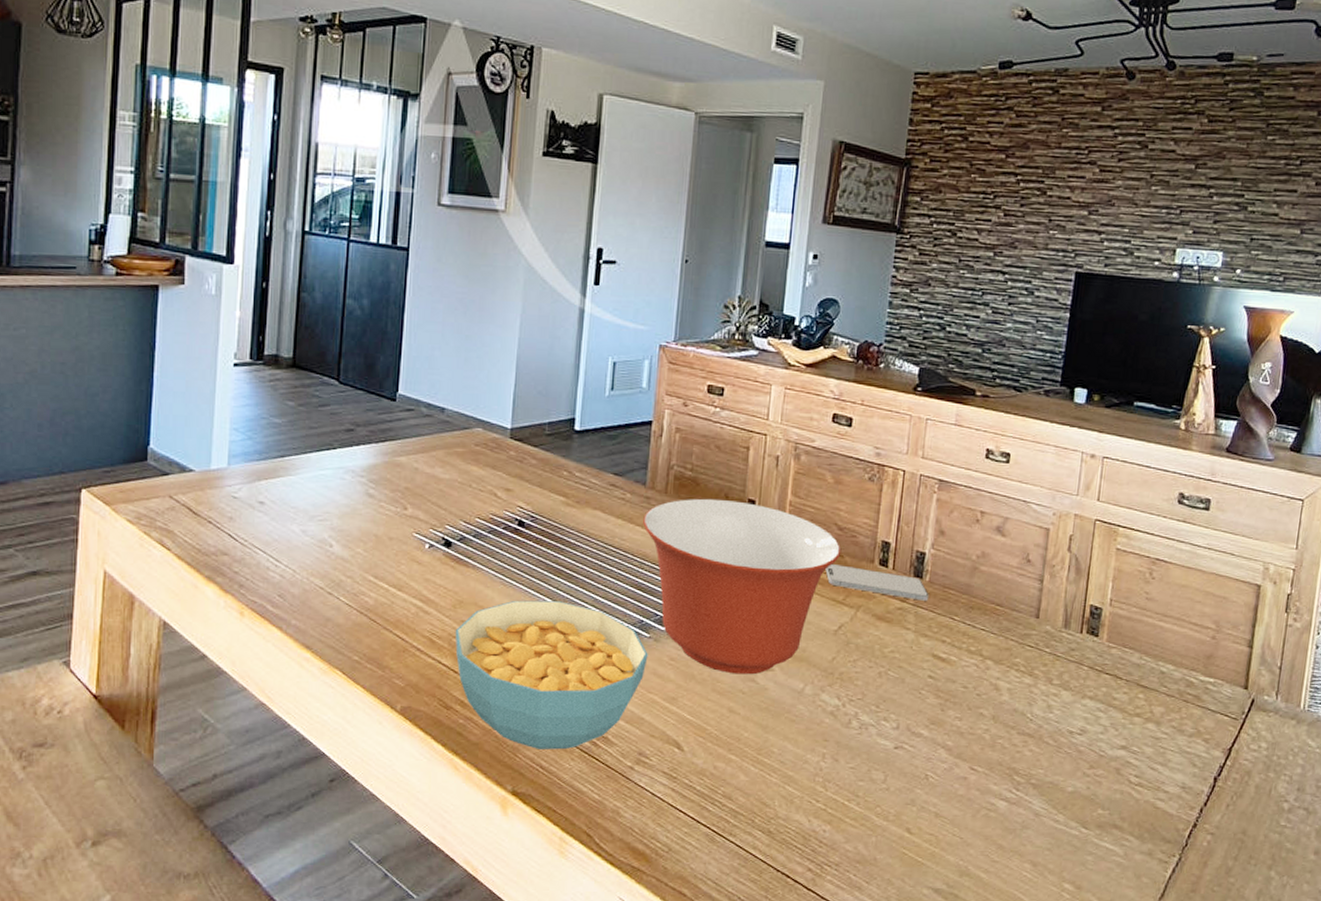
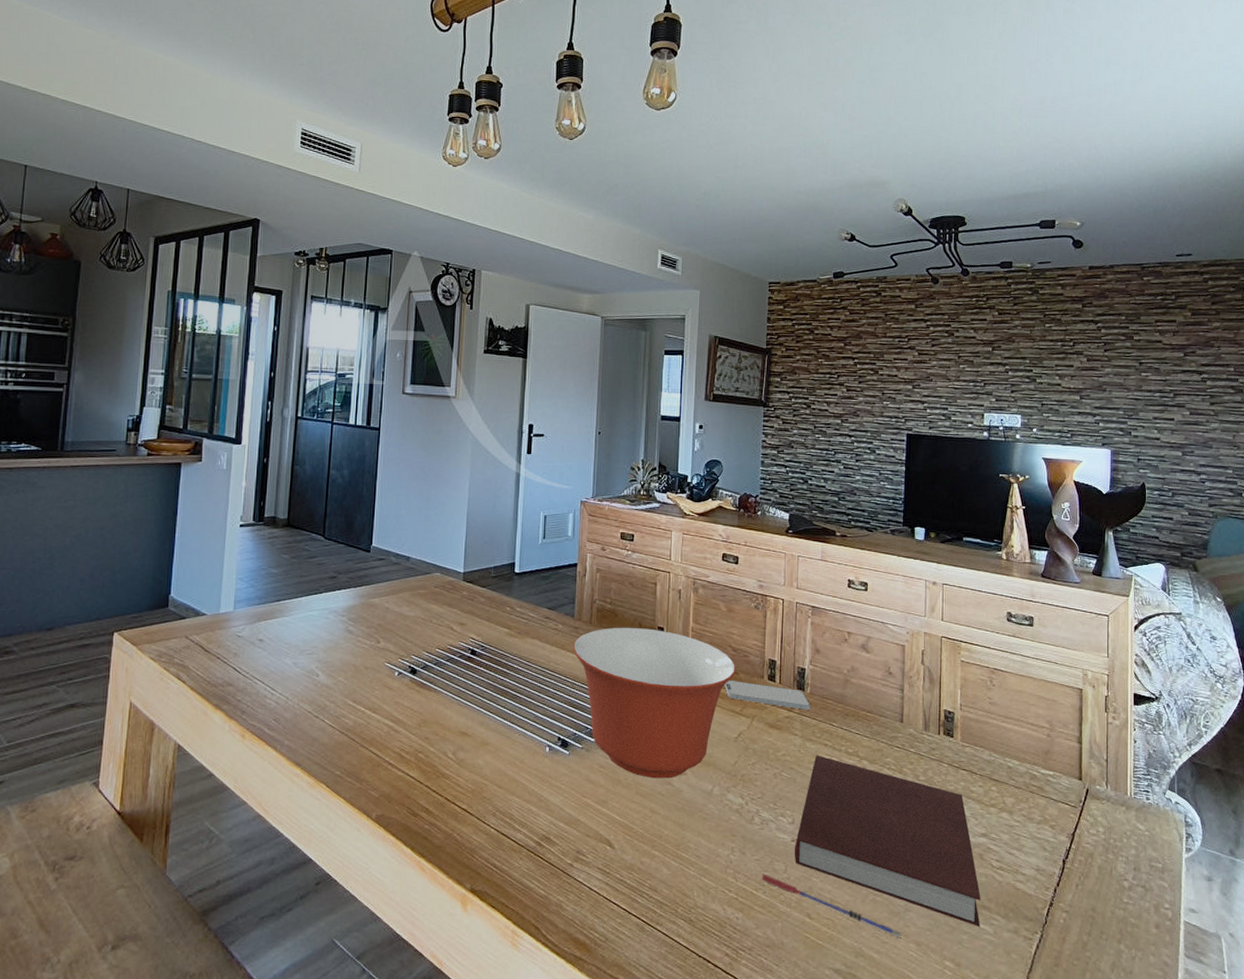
cereal bowl: present [455,600,648,750] -> none [420,718,581,850]
pen: none [856,783,1016,858] -> present [762,873,901,939]
notebook: none [896,652,1113,847] -> present [795,755,981,927]

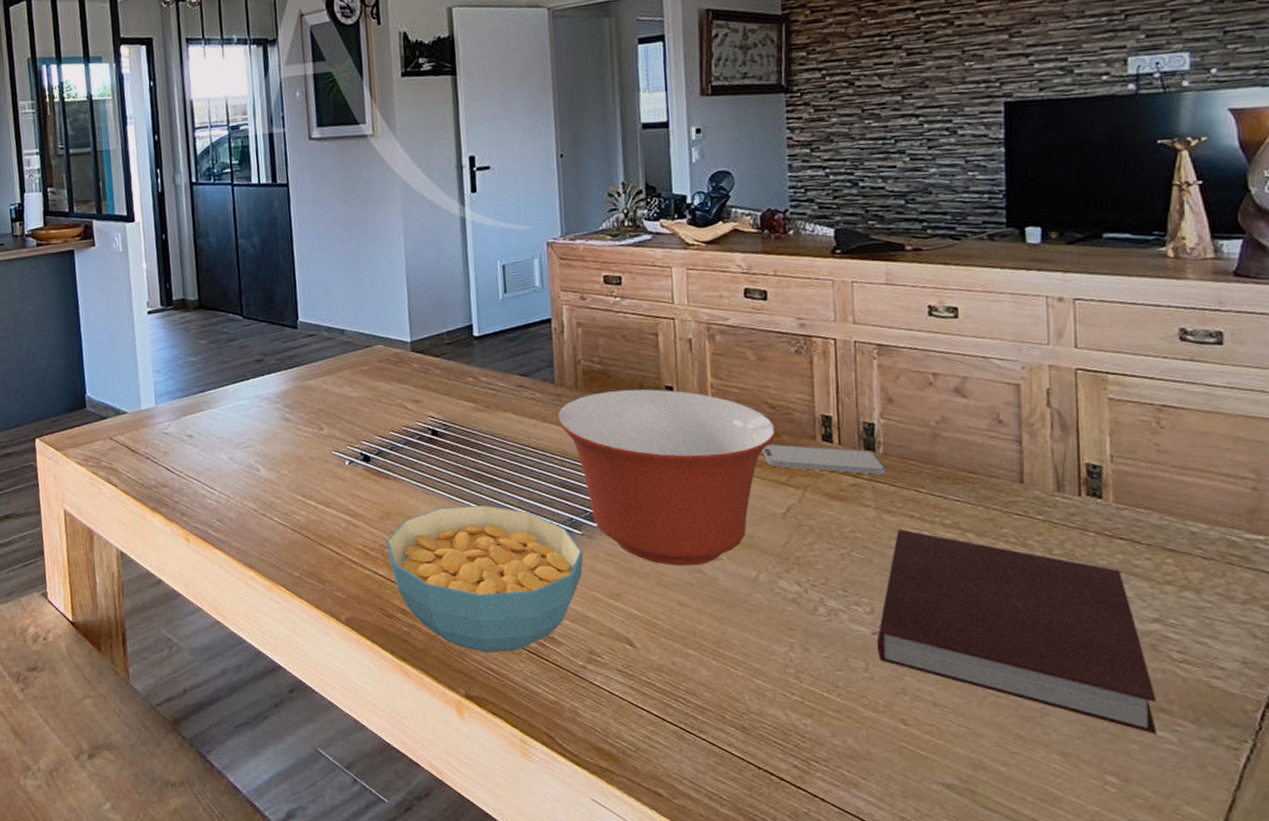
cereal bowl: none [420,718,581,850] -> present [386,505,584,653]
pen: present [762,873,901,939] -> none [835,673,1039,749]

